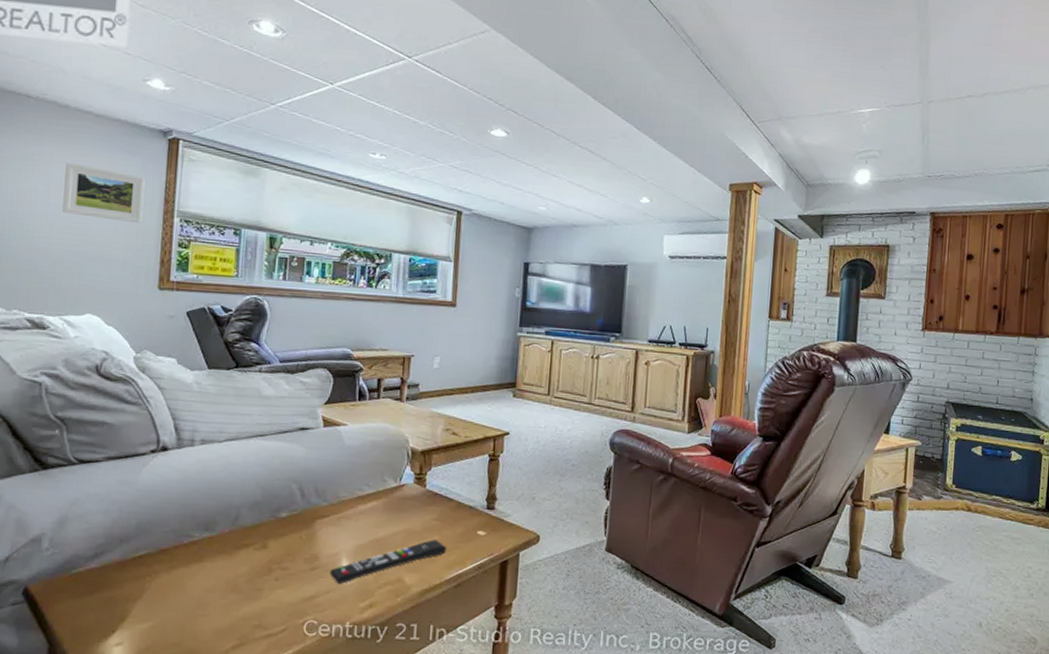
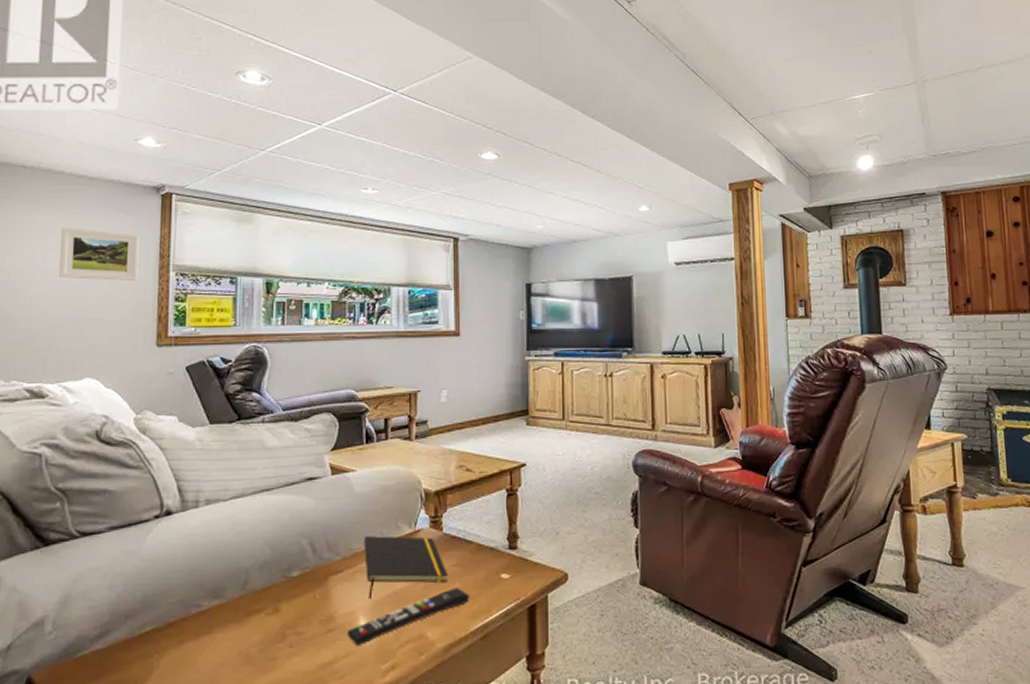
notepad: none [350,486,428,544] -> present [363,536,448,600]

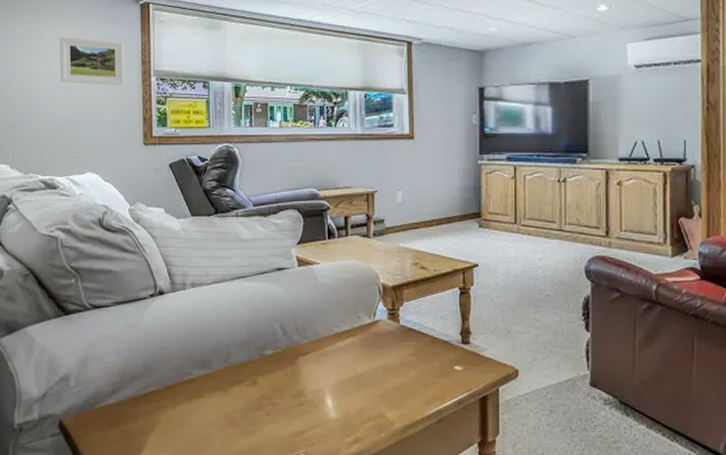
remote control: present [347,588,469,647] -> none [316,375,425,420]
notepad: present [363,536,448,600] -> none [328,323,405,380]

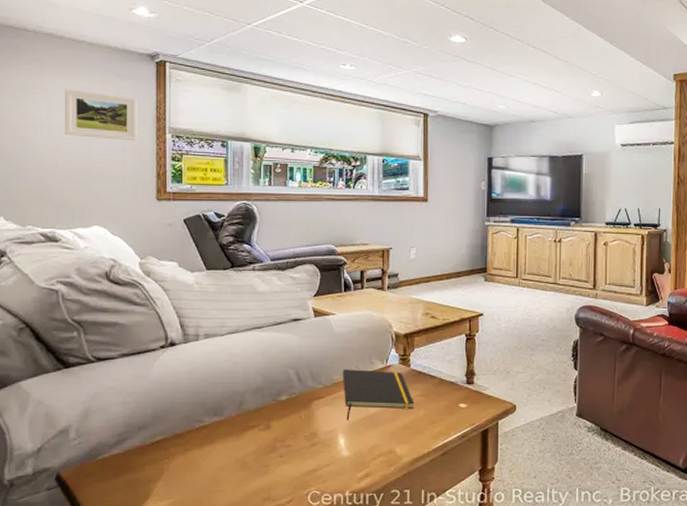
notepad: none [328,323,405,380] -> present [342,369,415,421]

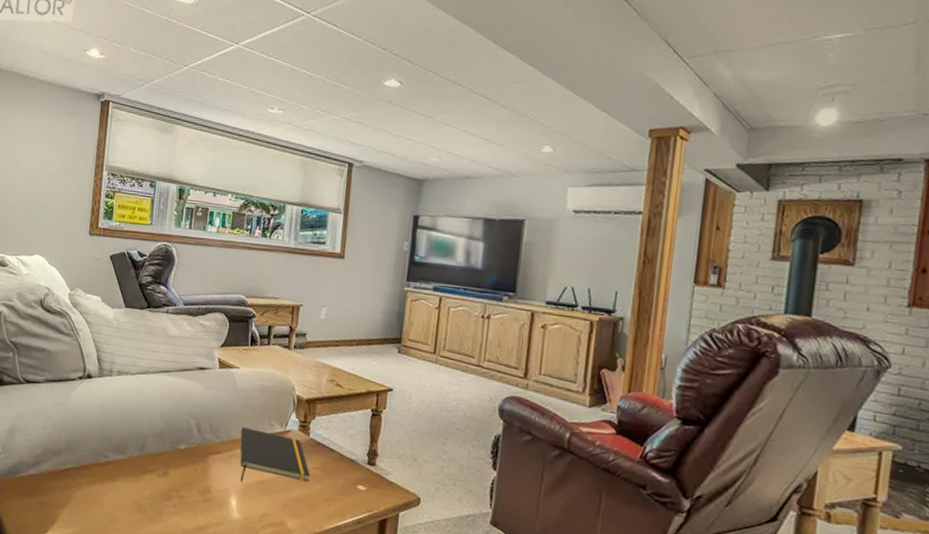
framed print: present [65,89,138,141] -> none [21,125,82,177]

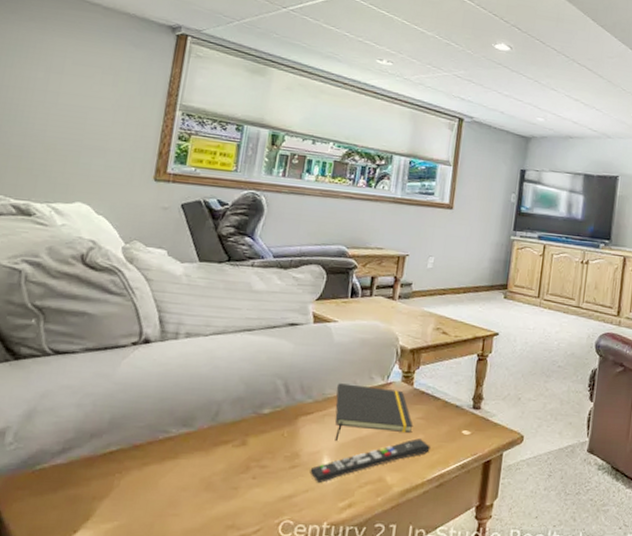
remote control: none [220,488,327,519] -> present [310,438,430,484]

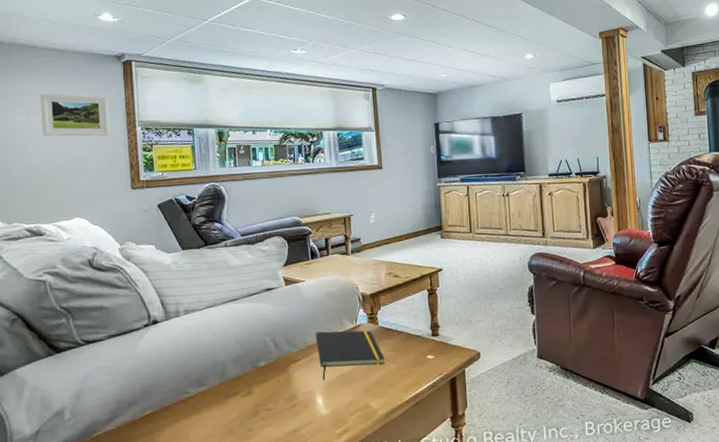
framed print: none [60,52,150,115] -> present [40,93,110,137]
remote control: present [310,438,430,484] -> none [307,368,403,417]

